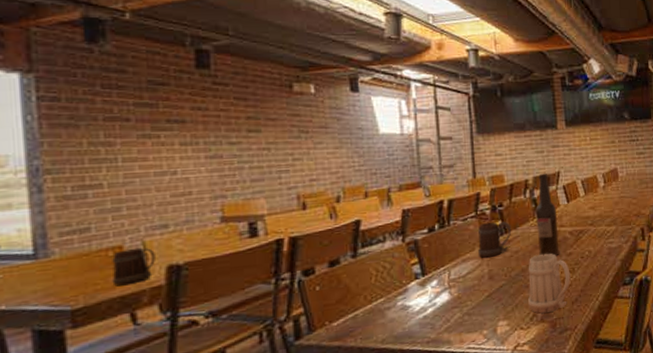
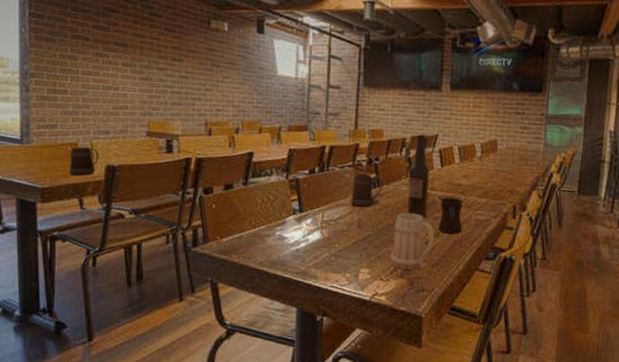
beer mug: none [572,230,596,268] -> present [439,197,463,235]

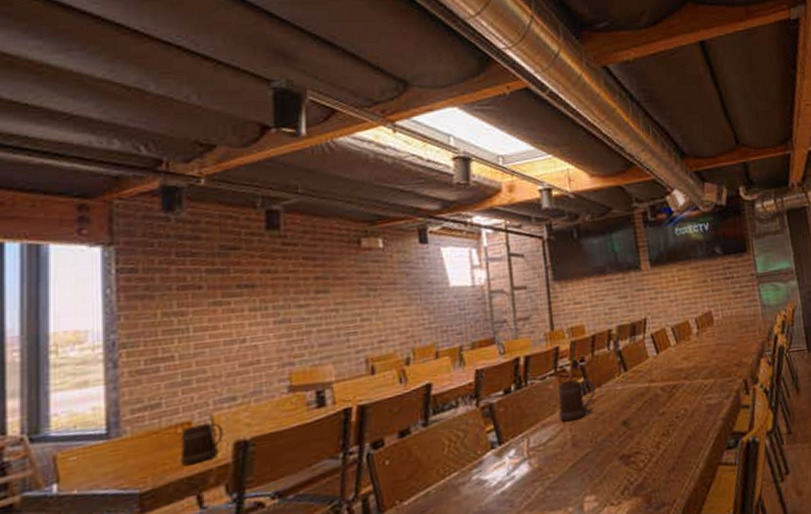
beer mug: present [390,212,435,270] -> none [616,413,666,486]
beer bottle: present [407,134,430,218] -> none [621,321,651,418]
beer mug: present [439,197,463,235] -> none [664,385,694,430]

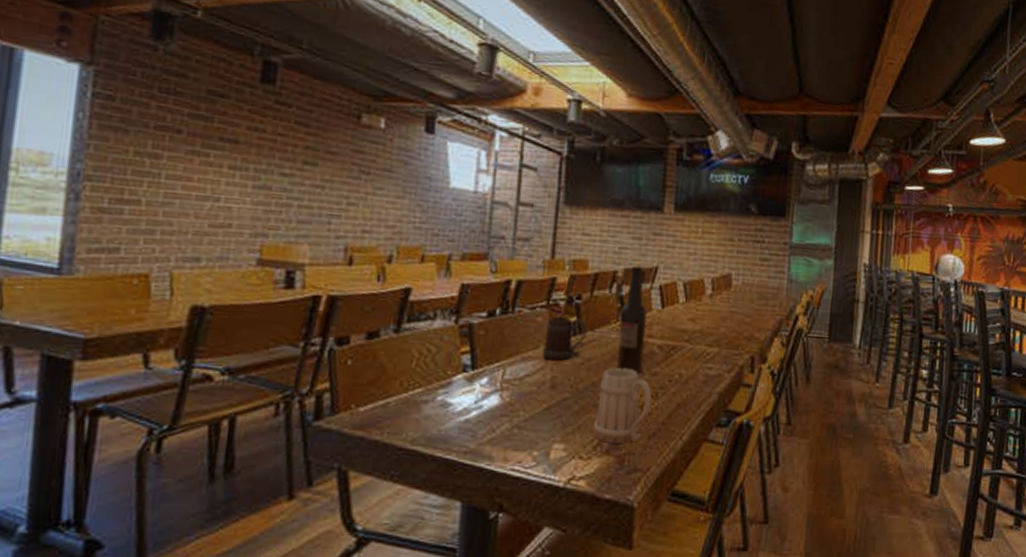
beer mug: present [180,422,223,466] -> none [131,279,181,321]
beer mug: none [616,413,666,486] -> present [593,367,652,444]
beer bottle: none [621,321,651,418] -> present [617,266,647,374]

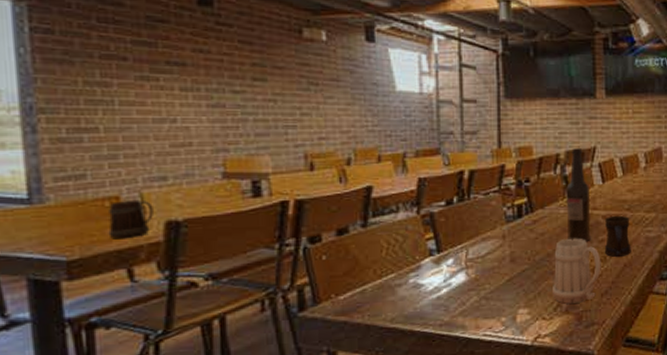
beer mug: none [131,279,181,321] -> present [108,199,153,240]
beer mug: present [542,316,588,361] -> none [500,198,539,238]
beer mug: none [657,346,689,396] -> present [605,215,631,258]

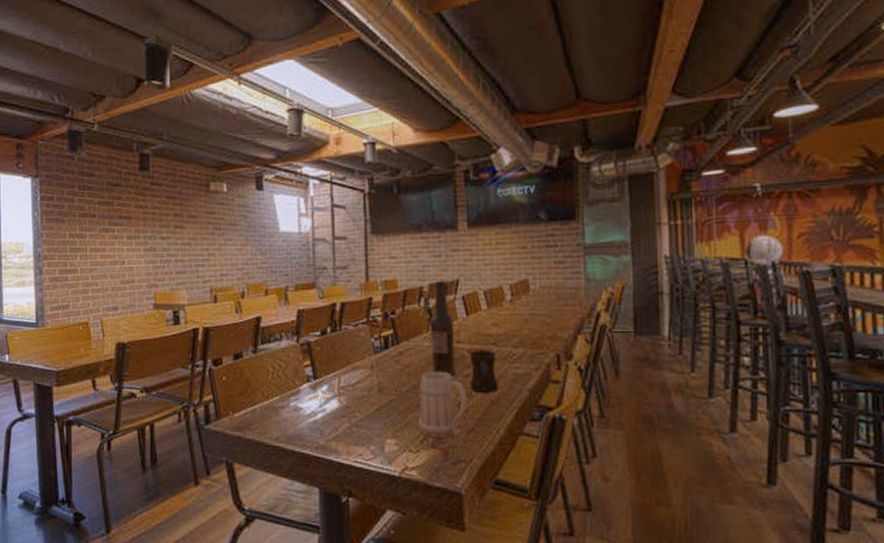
beer mug: present [108,199,153,240] -> none [81,325,109,356]

